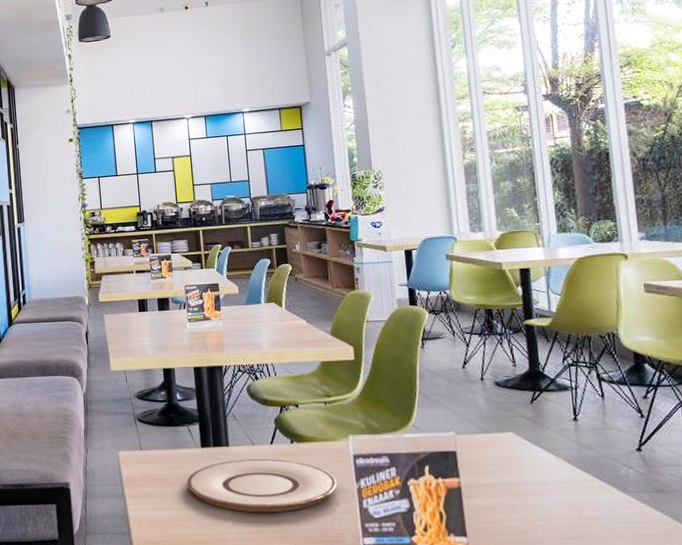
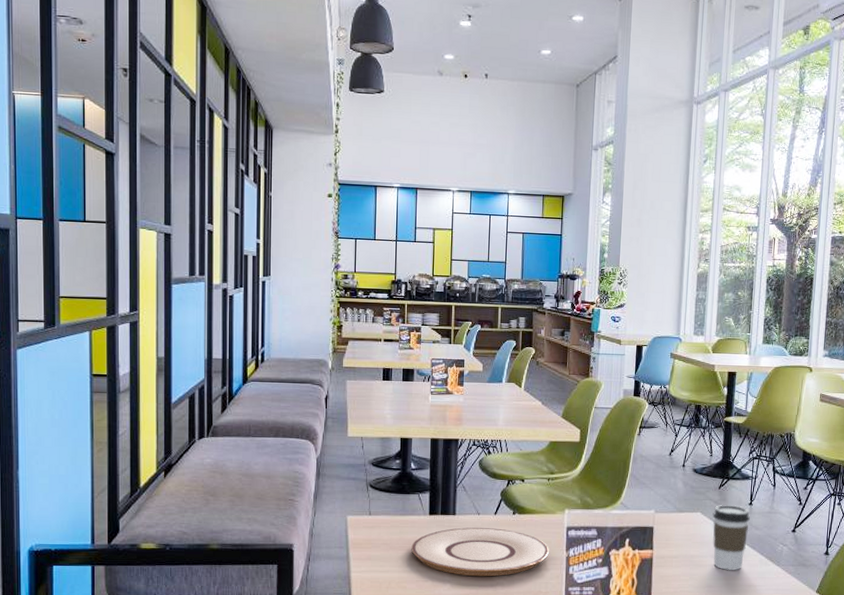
coffee cup: none [528,421,579,501] -> present [712,504,750,571]

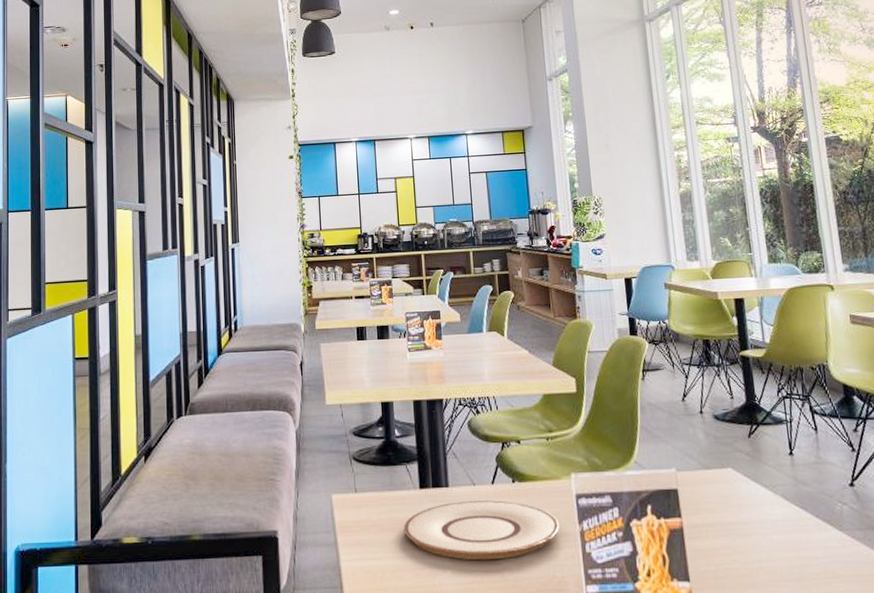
coffee cup: present [712,504,750,571] -> none [746,456,797,540]

